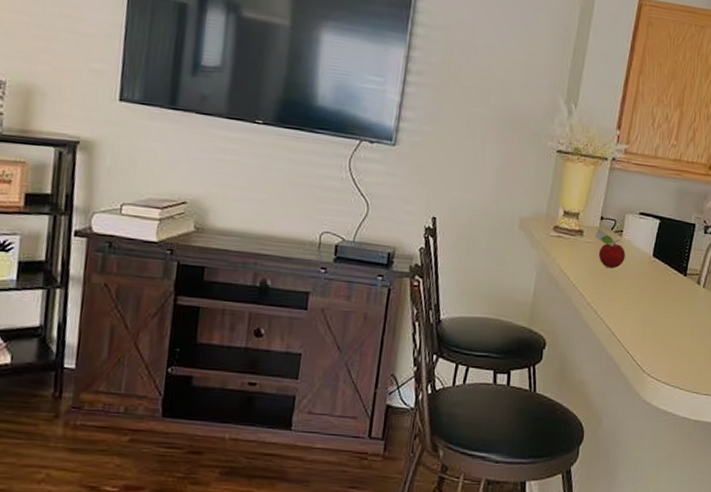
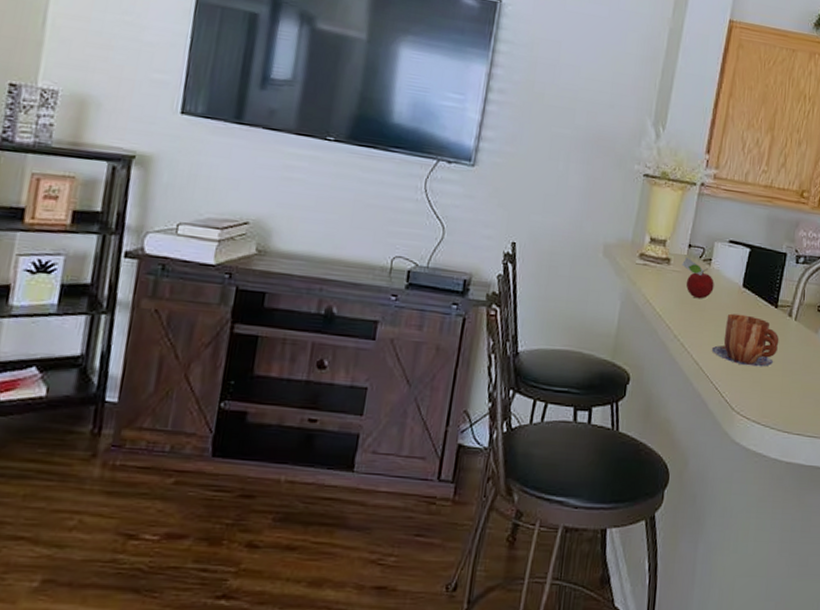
mug: none [624,281,688,332] -> present [712,313,779,367]

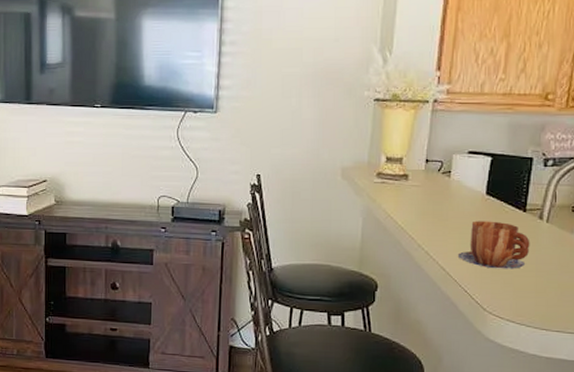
fruit: present [682,257,714,299] -> none [421,172,456,210]

